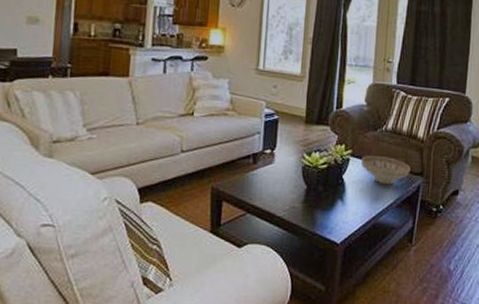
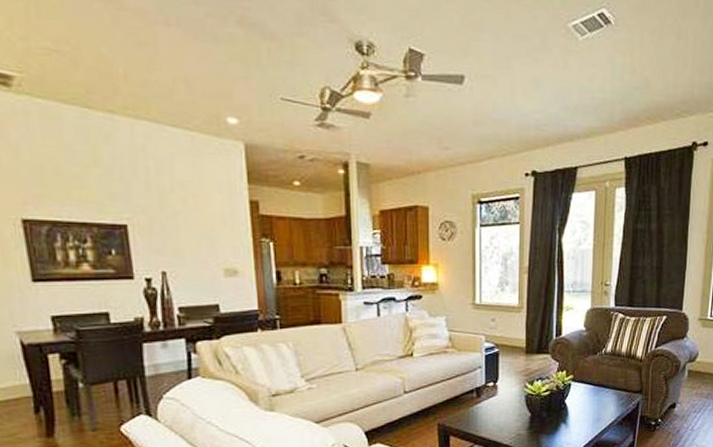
decorative bowl: present [360,155,411,185] -> none [582,378,630,405]

